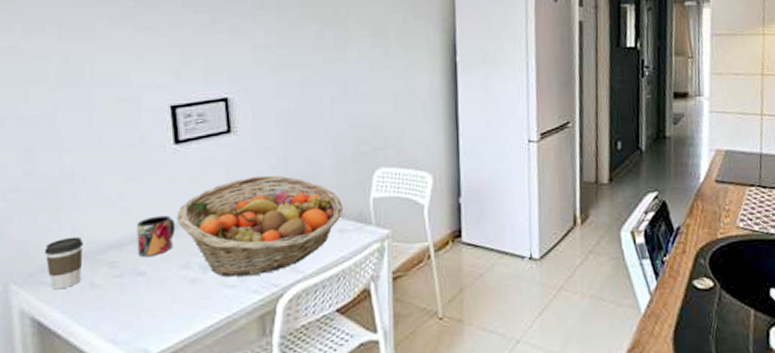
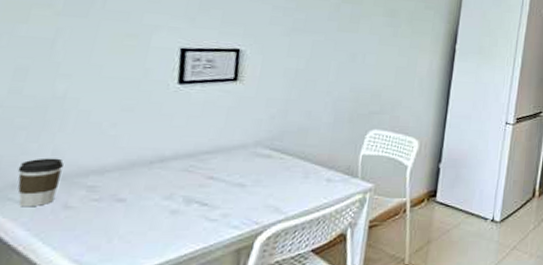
mug: present [136,215,176,257] -> none [120,147,166,184]
fruit basket: present [176,175,343,278] -> none [167,122,334,212]

